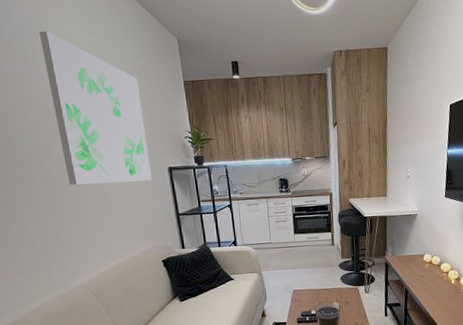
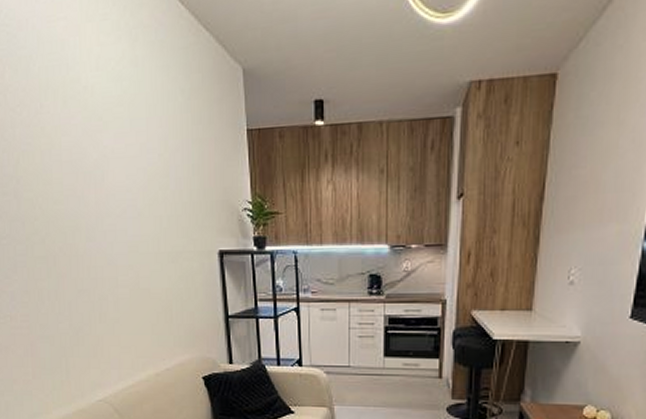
wall art: present [39,30,152,185] -> none [71,61,197,269]

